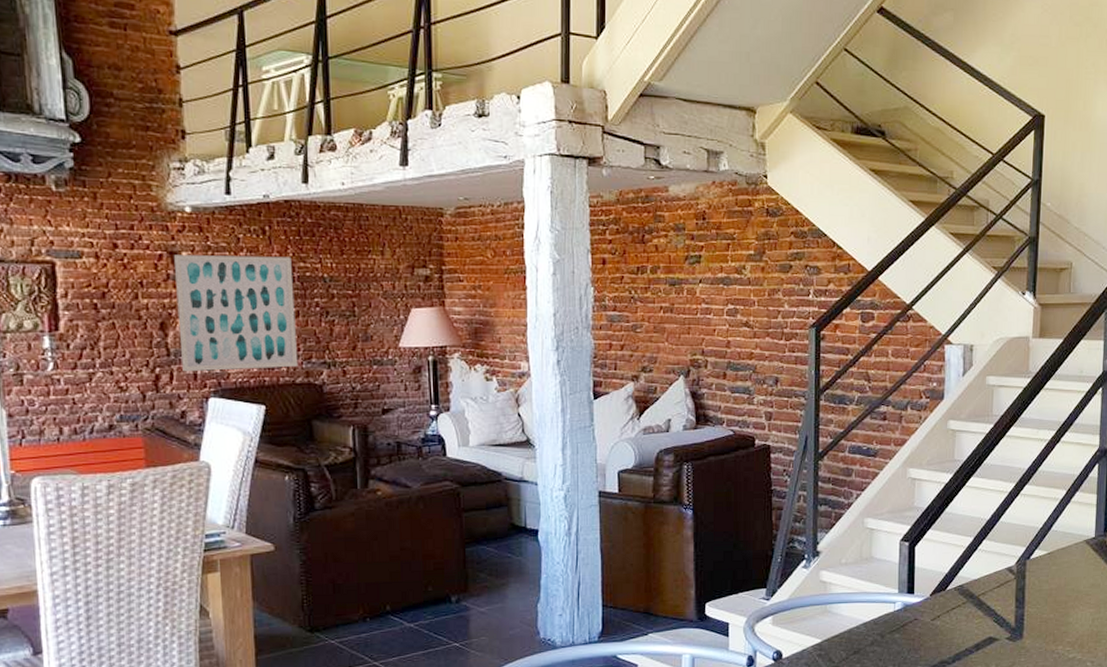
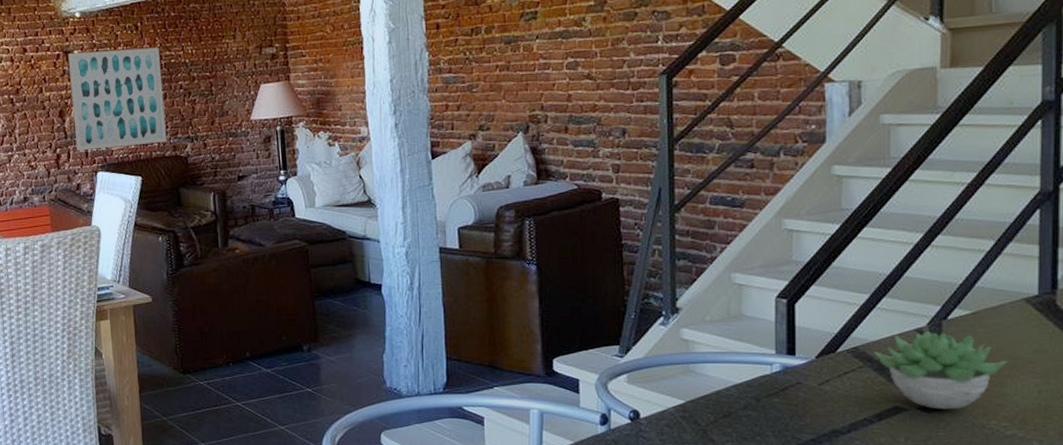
succulent plant: none [975,569,1072,638] -> present [874,330,1008,410]

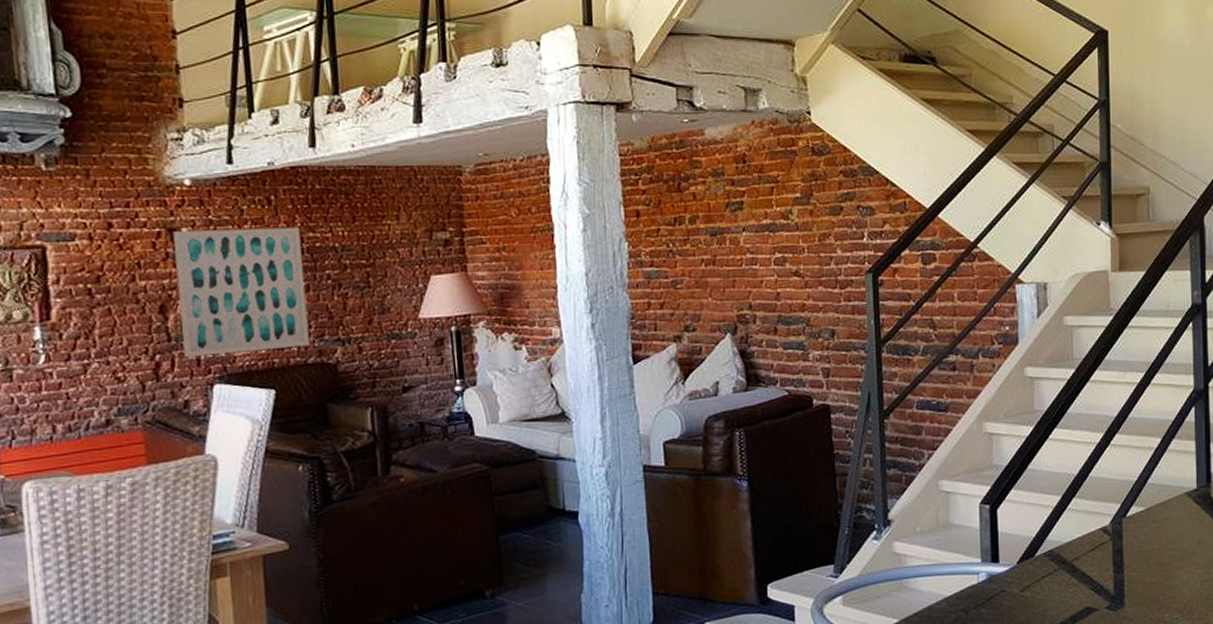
succulent plant: present [874,330,1008,410] -> none [1067,529,1176,607]

